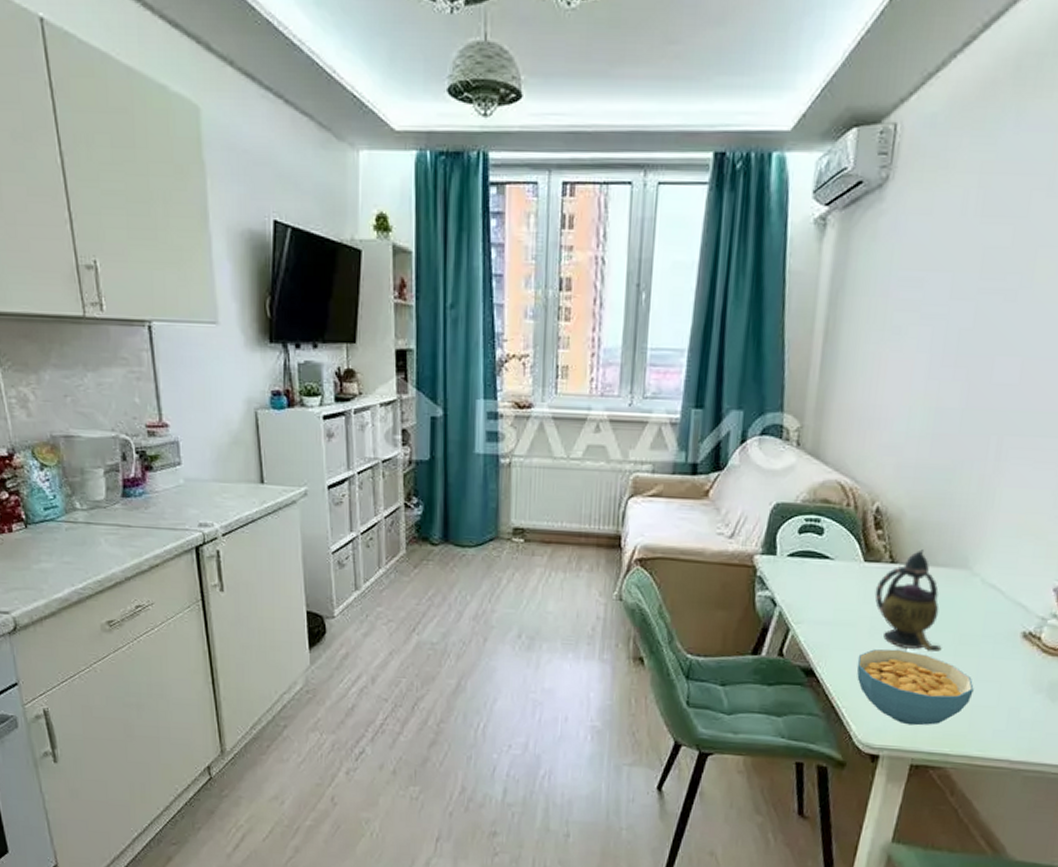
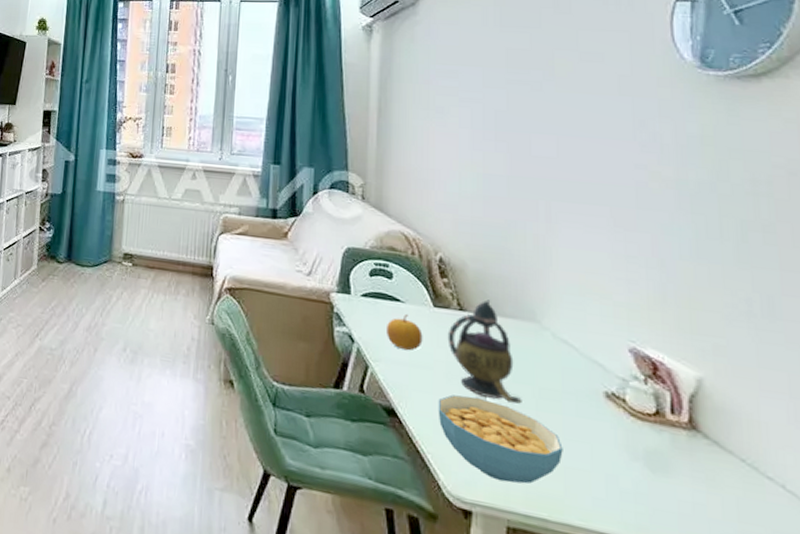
fruit: none [811,571,850,610] -> present [385,313,423,351]

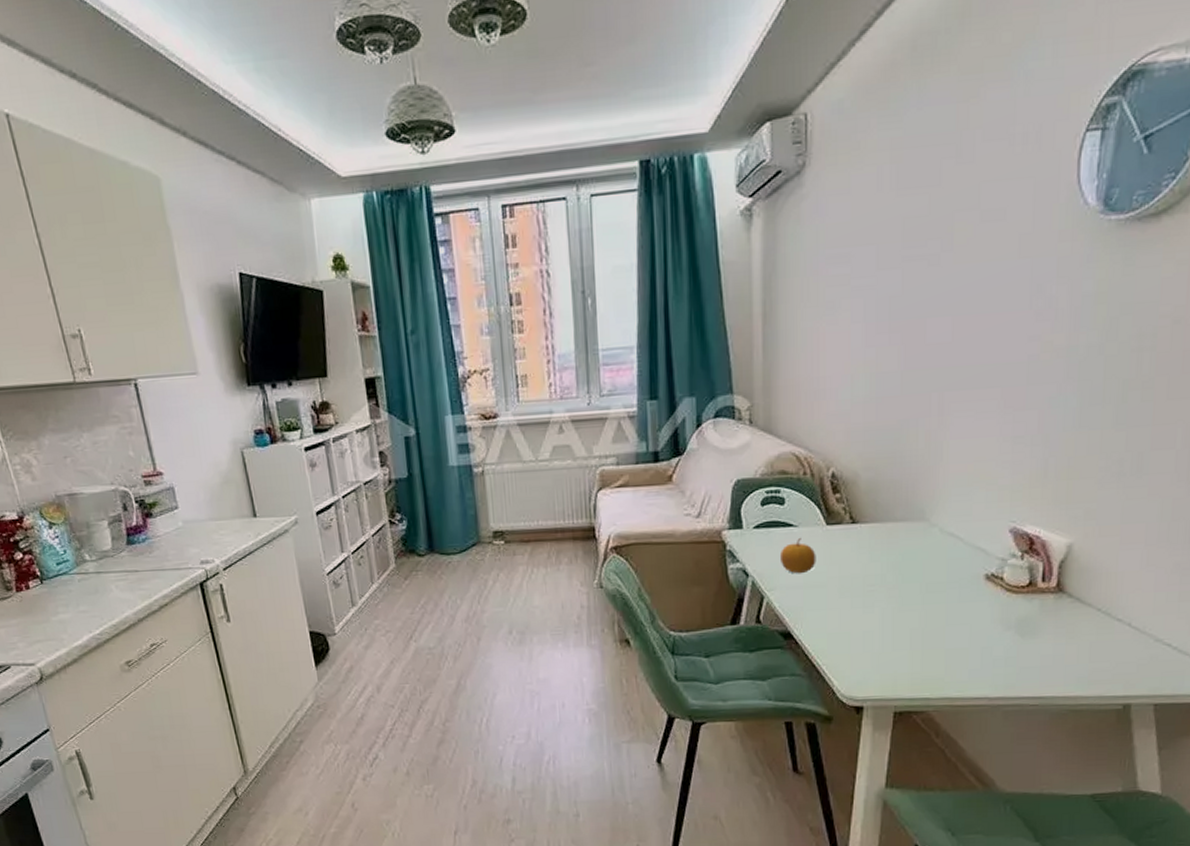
cereal bowl: present [438,394,563,484] -> none [831,604,945,675]
teapot: present [447,299,522,404] -> none [840,507,910,603]

